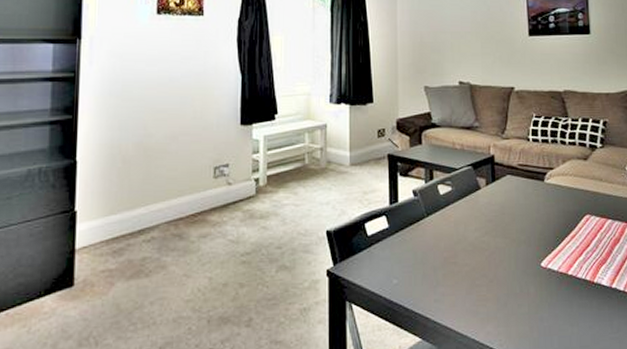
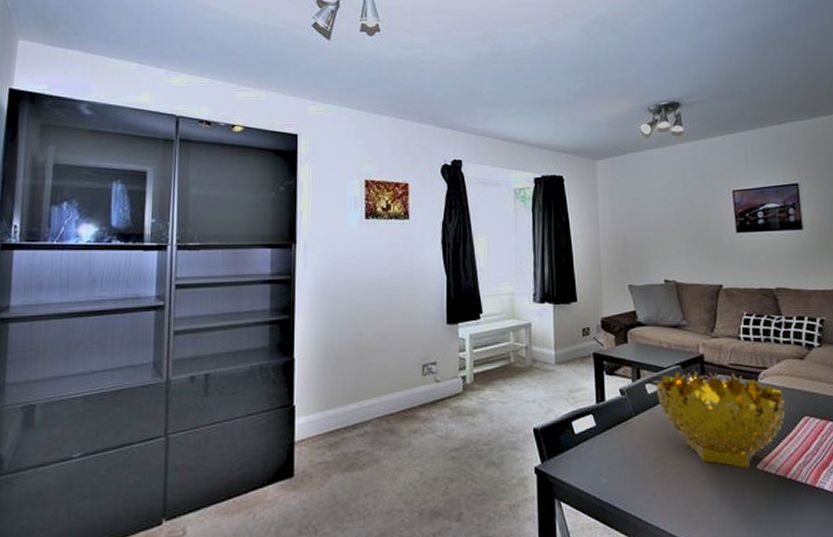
decorative bowl: none [448,172,569,267] -> present [656,372,785,469]

